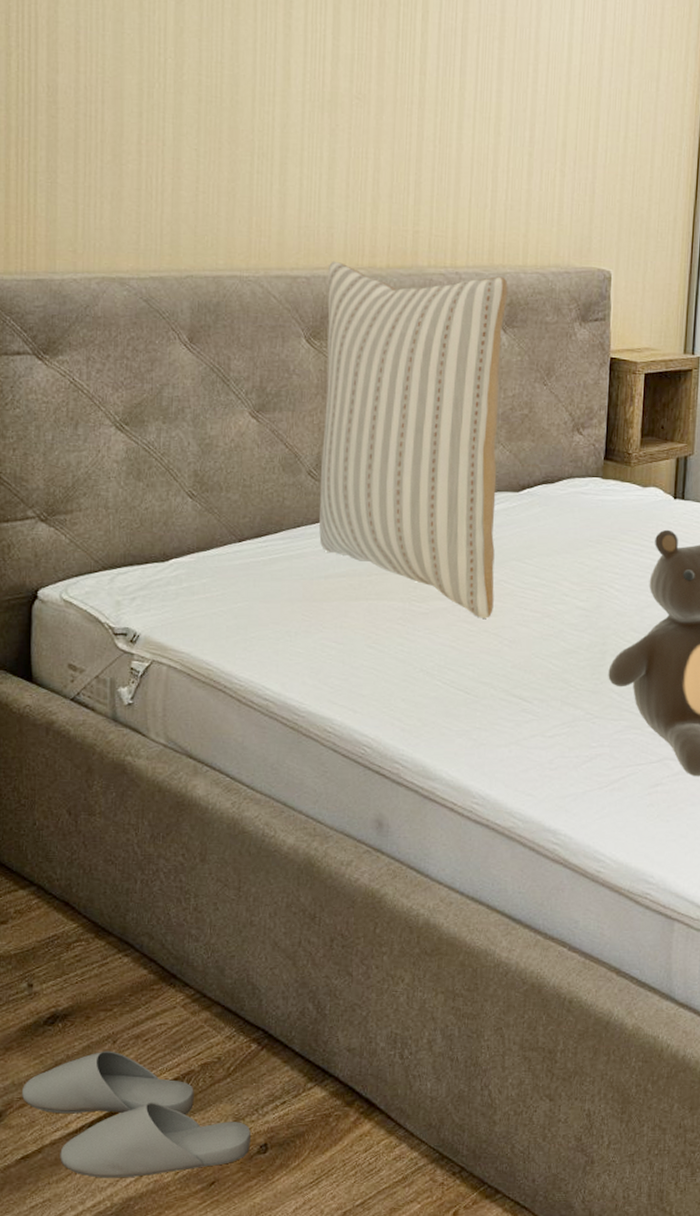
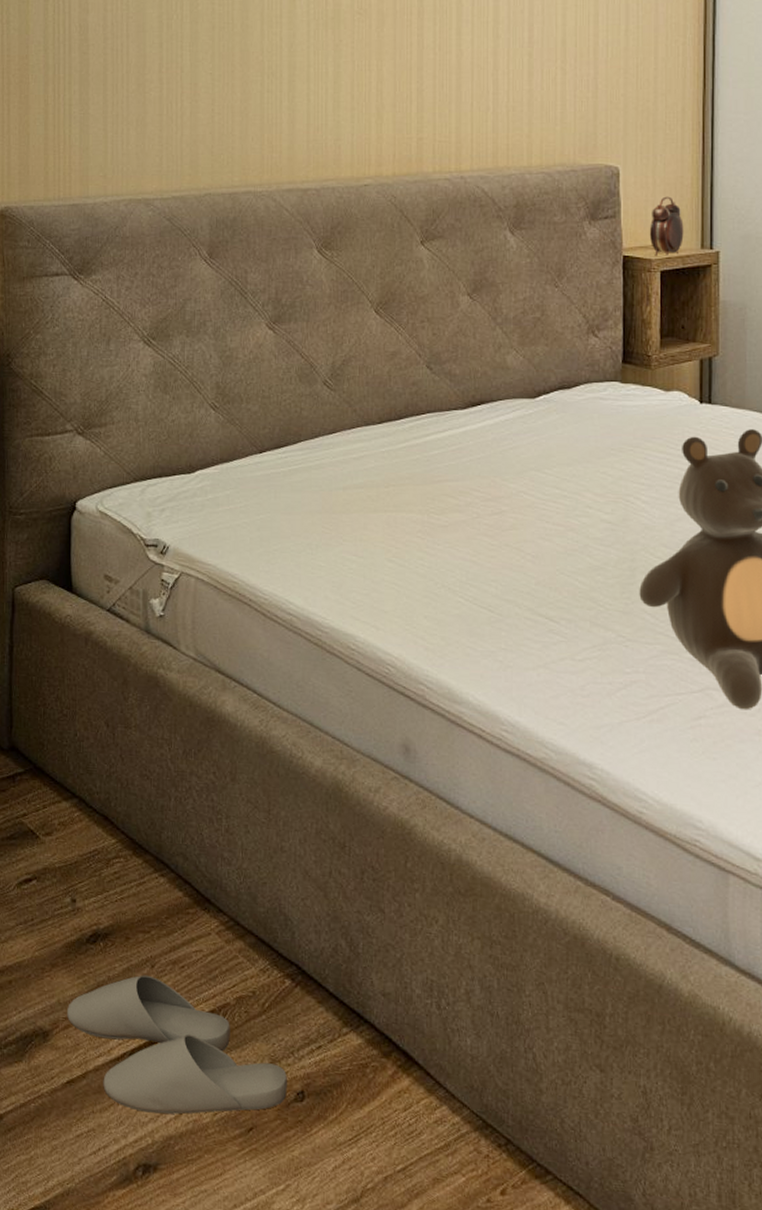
pillow: present [319,261,508,618] -> none [335,172,514,532]
alarm clock: none [636,302,669,359] -> present [649,196,684,256]

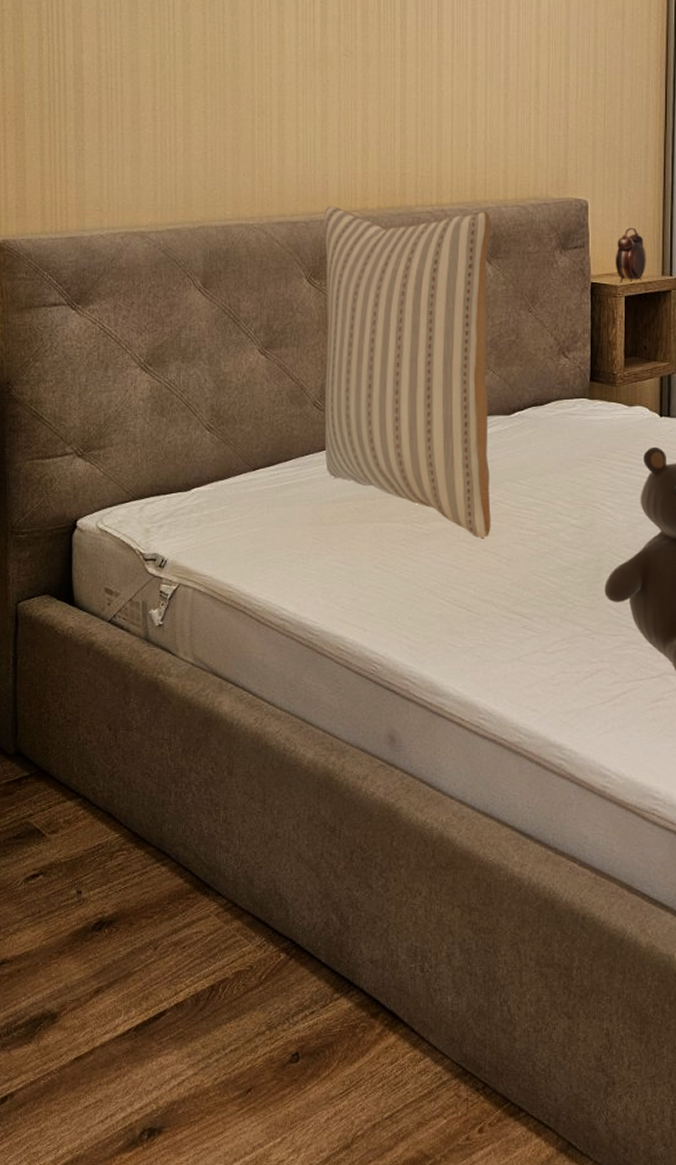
slippers: present [67,975,288,1114] -> none [75,956,284,1082]
pillow: none [335,172,514,532] -> present [324,205,491,538]

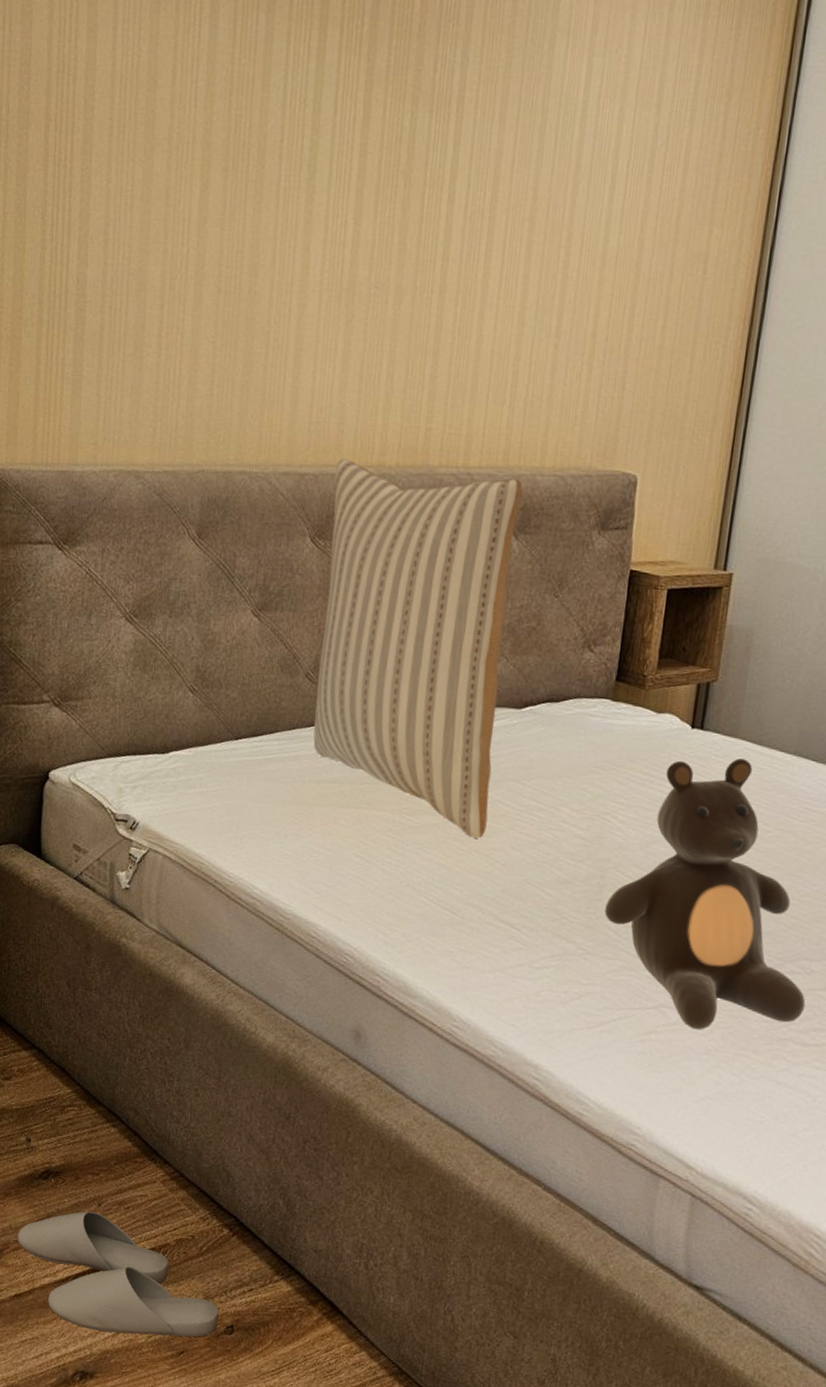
slippers: none [75,956,284,1082] -> present [18,1211,220,1337]
alarm clock: present [615,227,646,282] -> none [660,510,699,574]

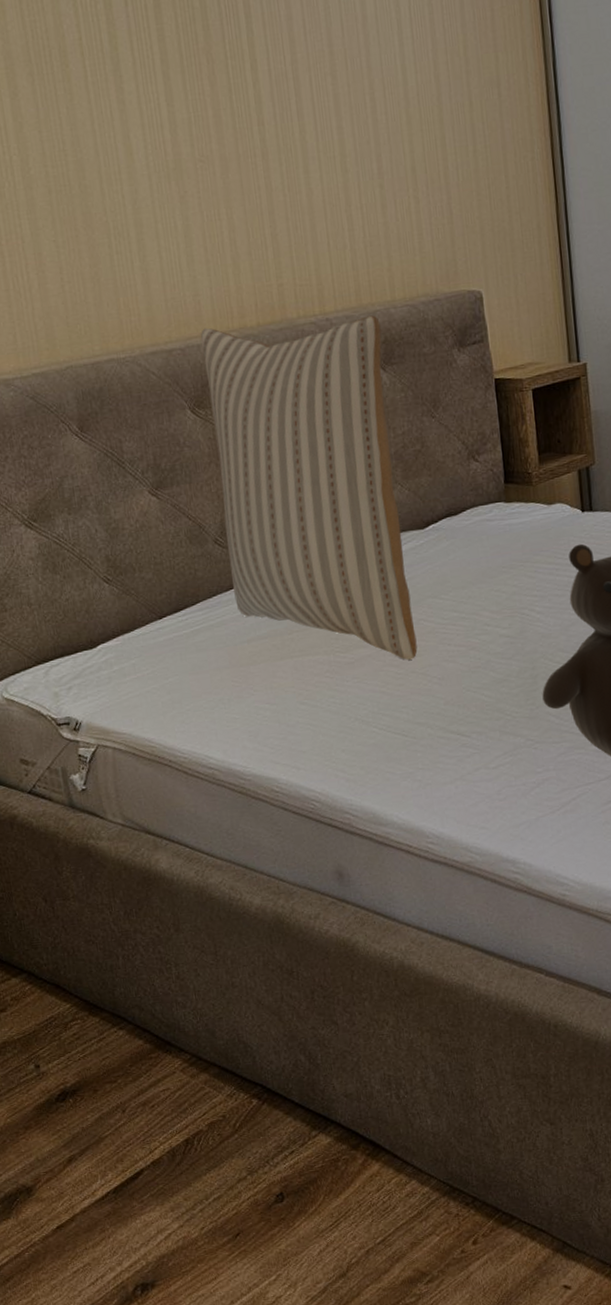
slippers: present [18,1211,220,1337] -> none [46,1119,267,1240]

